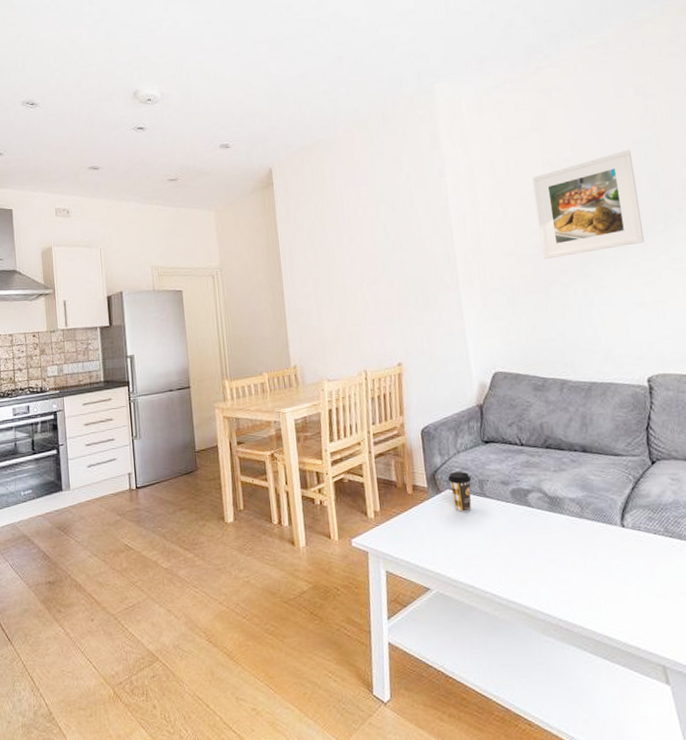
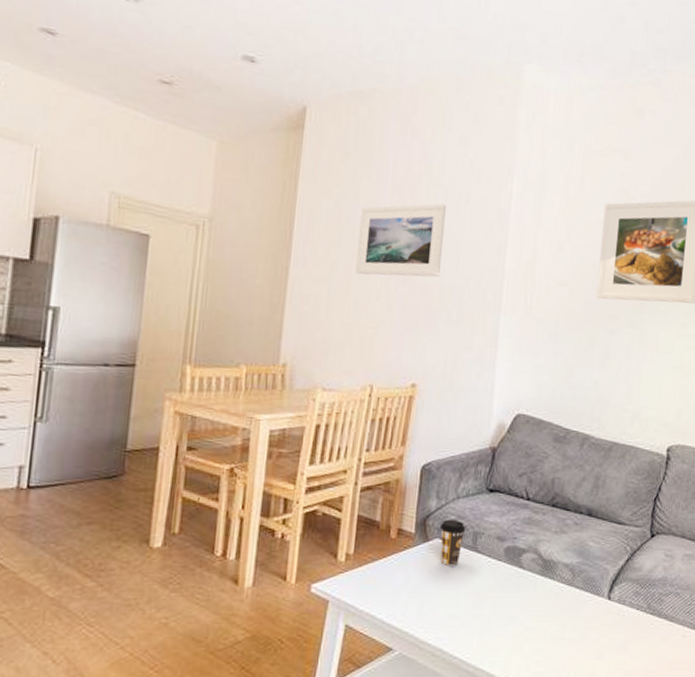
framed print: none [328,214,402,285] -> present [356,204,447,278]

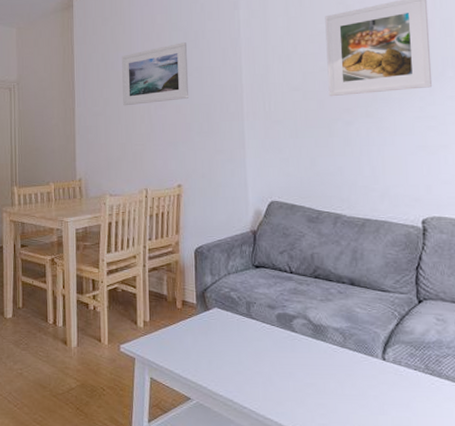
coffee cup: present [439,519,466,566] -> none [216,291,240,330]

